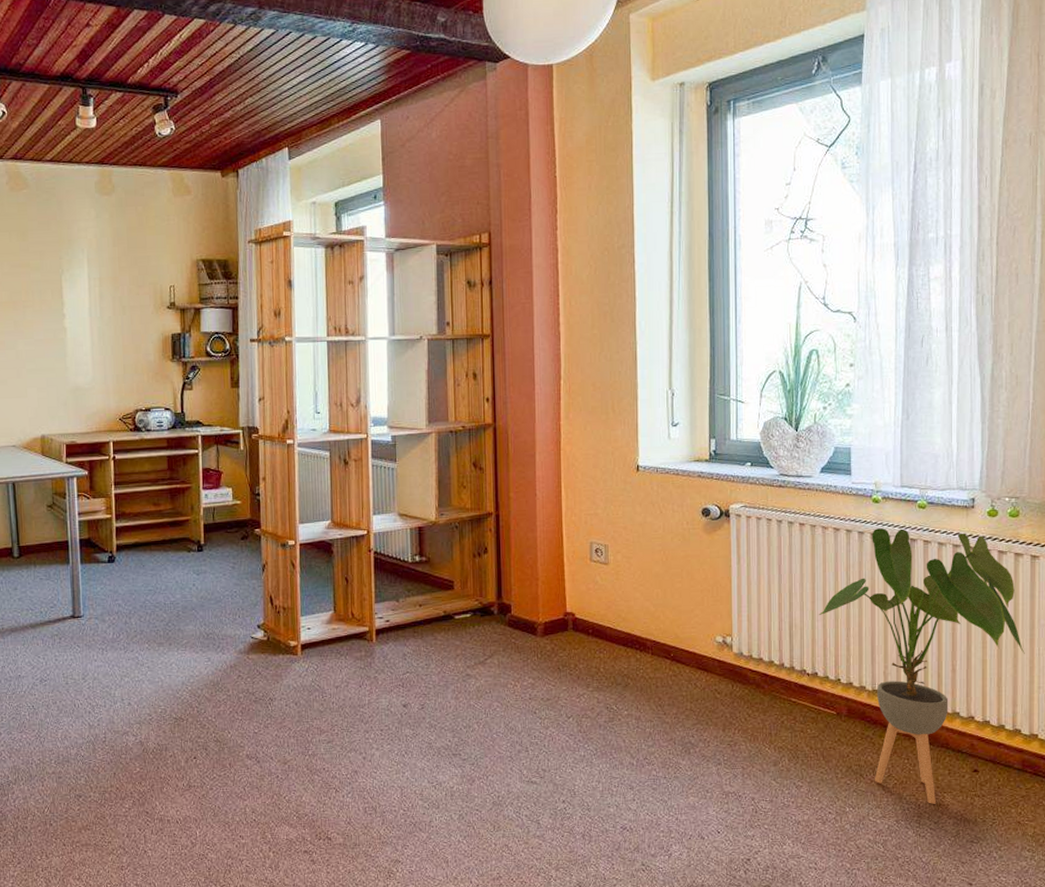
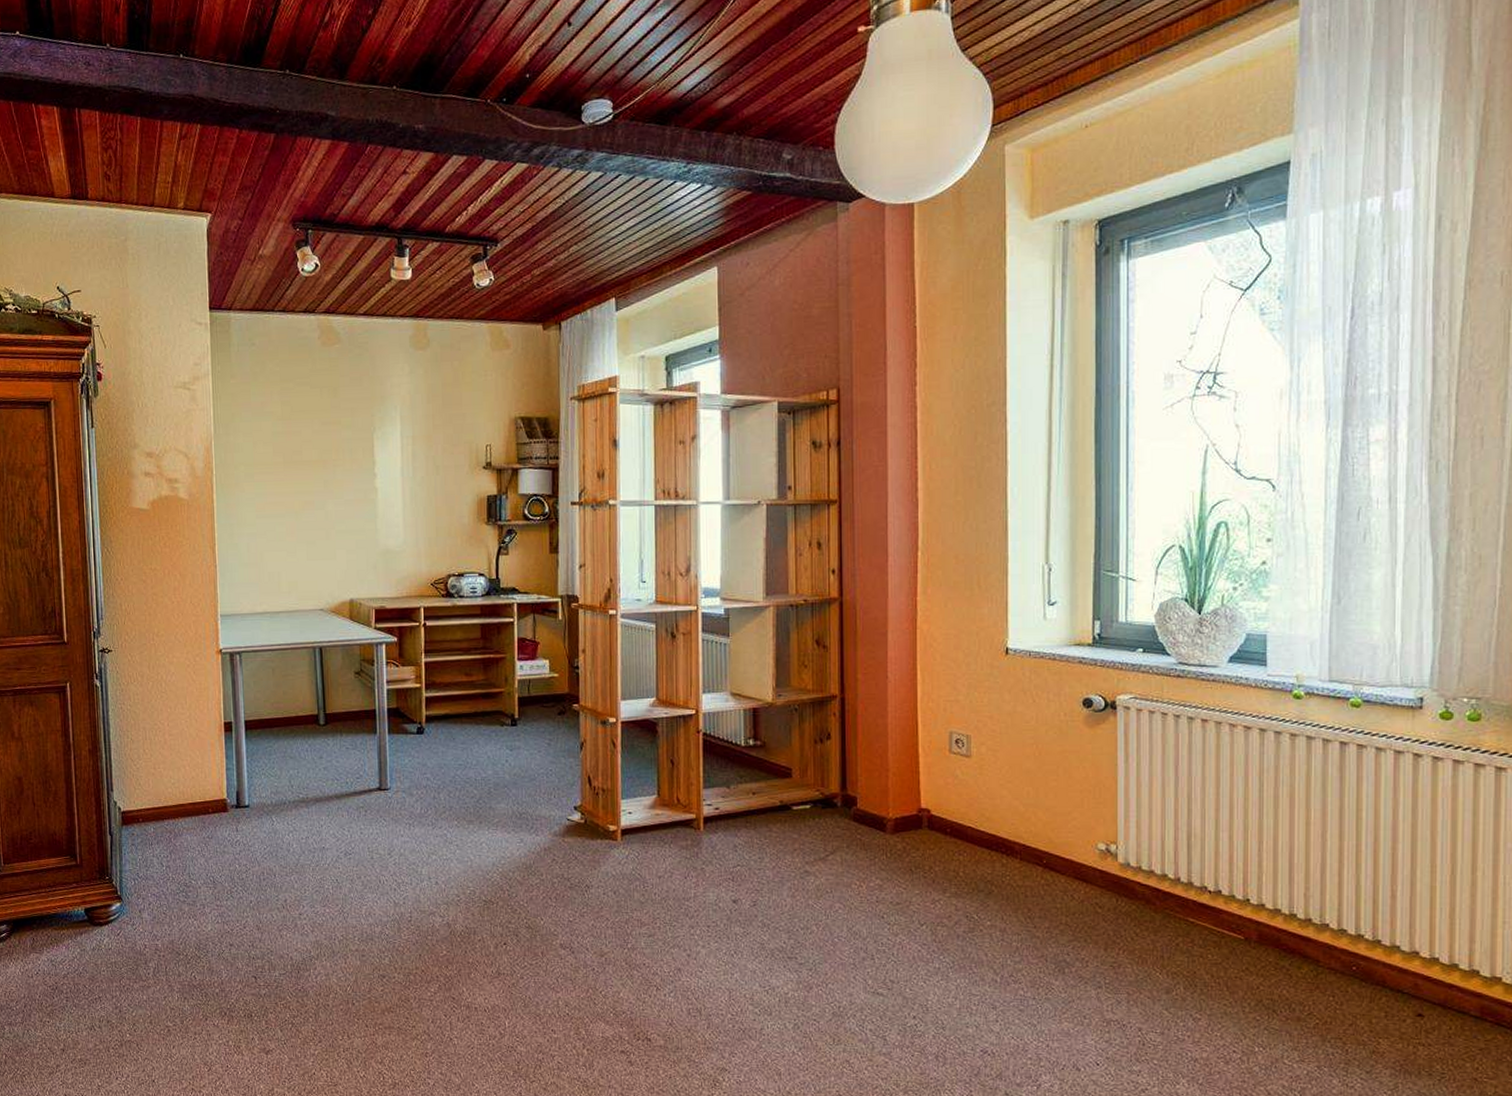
house plant: present [818,528,1025,804] -> none [1223,728,1486,1050]

